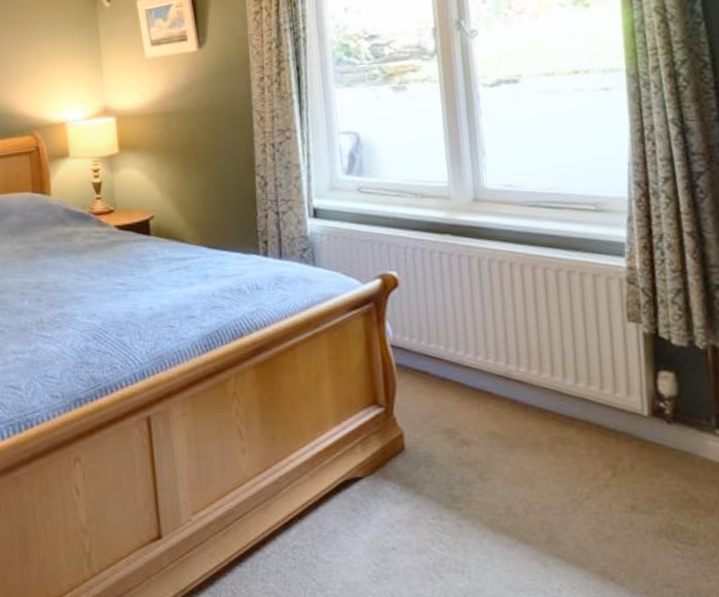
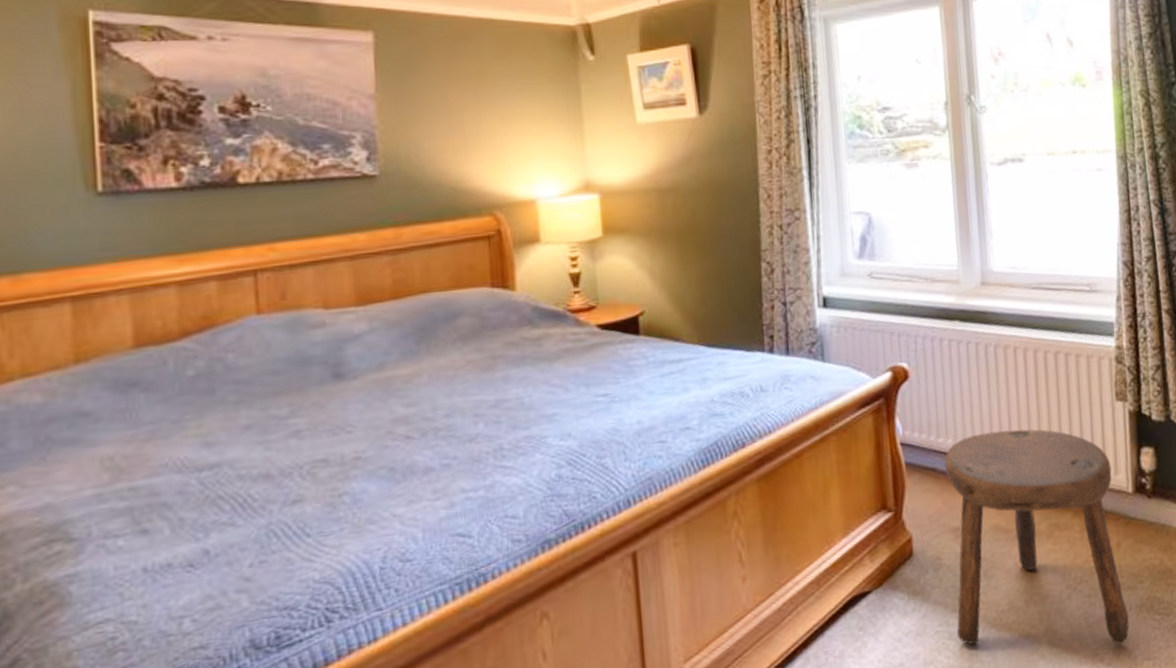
stool: none [436,341,646,566] -> present [944,429,1129,645]

